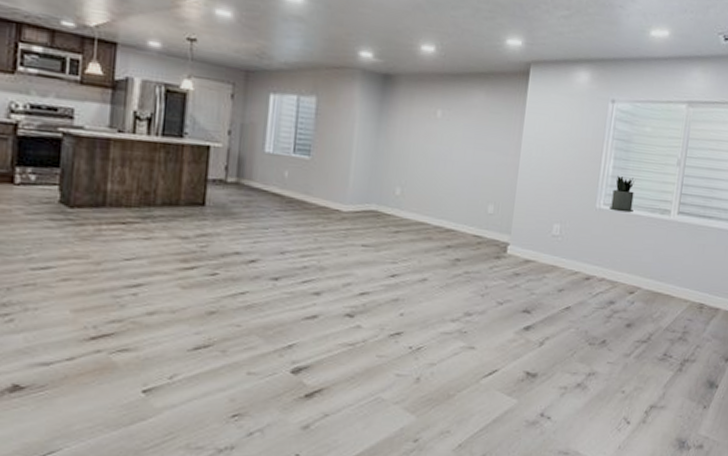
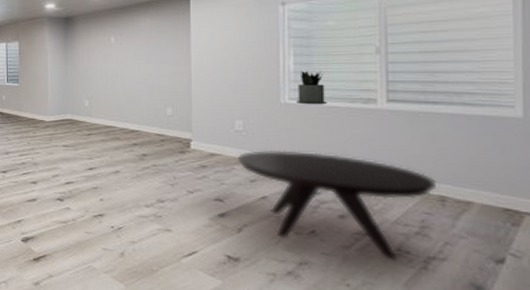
coffee table: none [549,257,699,365] -> present [237,150,436,261]

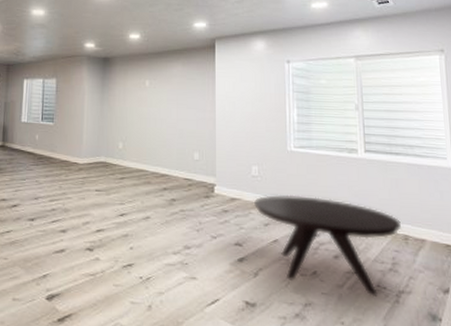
planter: present [296,71,327,105] -> none [300,122,322,153]

